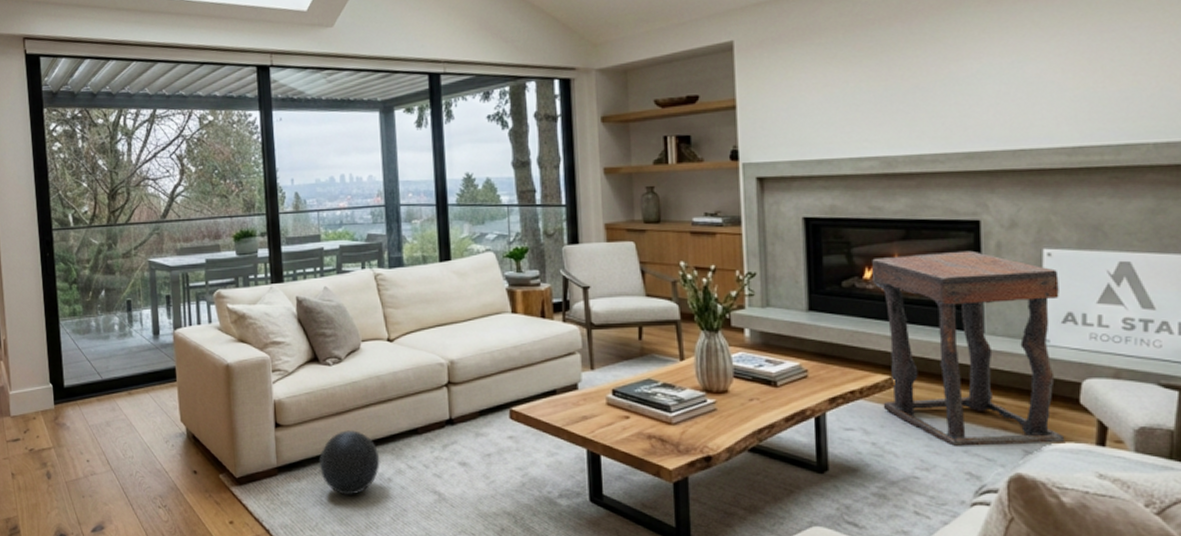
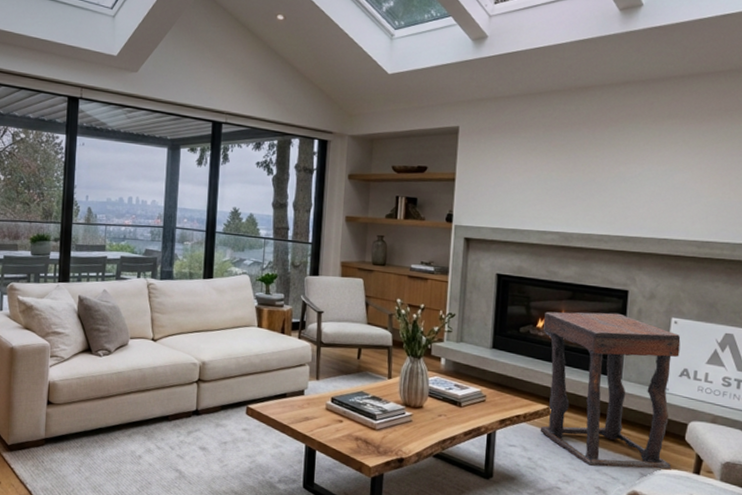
ball: present [319,430,380,495] -> none [81,412,134,468]

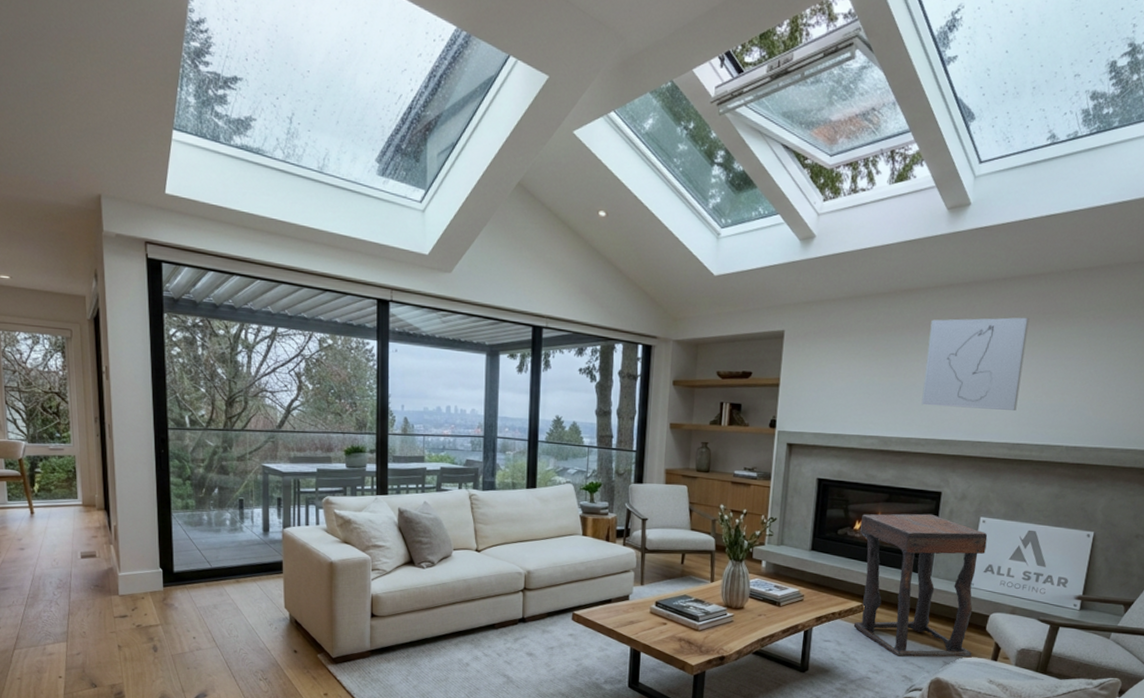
wall art: none [602,114,711,209] -> present [921,317,1030,412]

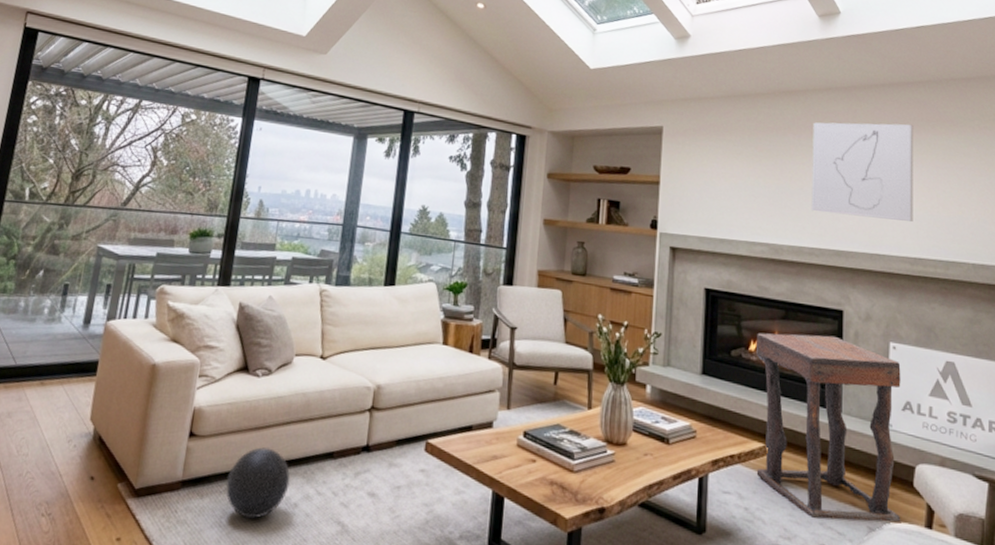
ball: none [407,623,461,676] -> present [226,447,290,519]

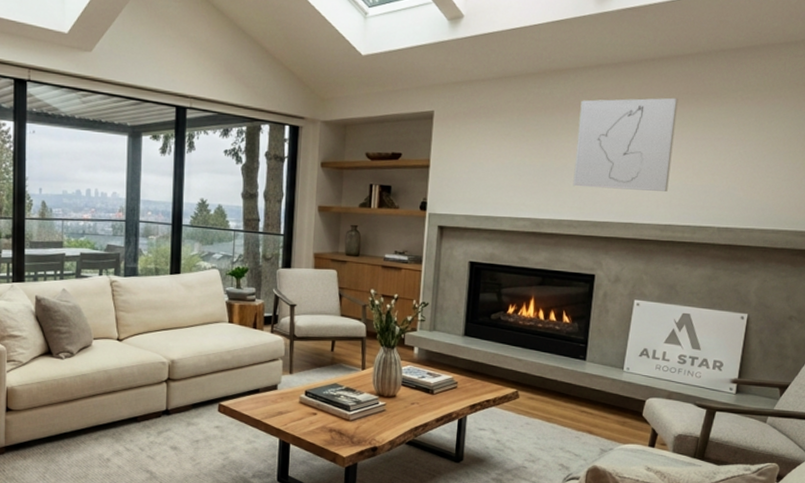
ball: present [226,447,290,519] -> none [44,416,101,472]
side table: present [756,332,901,522] -> none [508,297,642,445]

